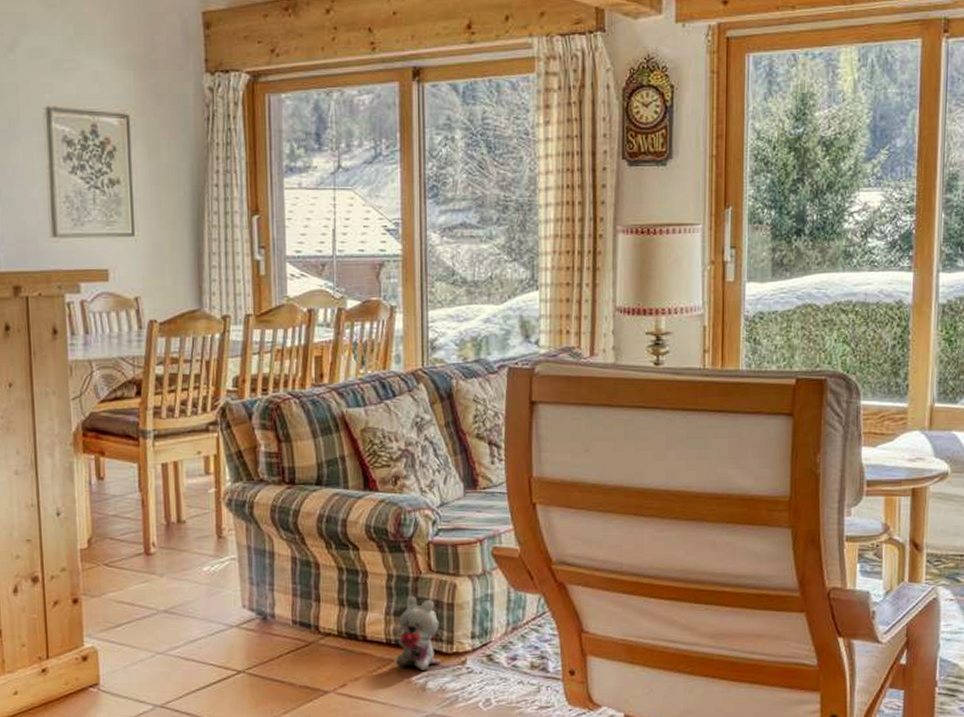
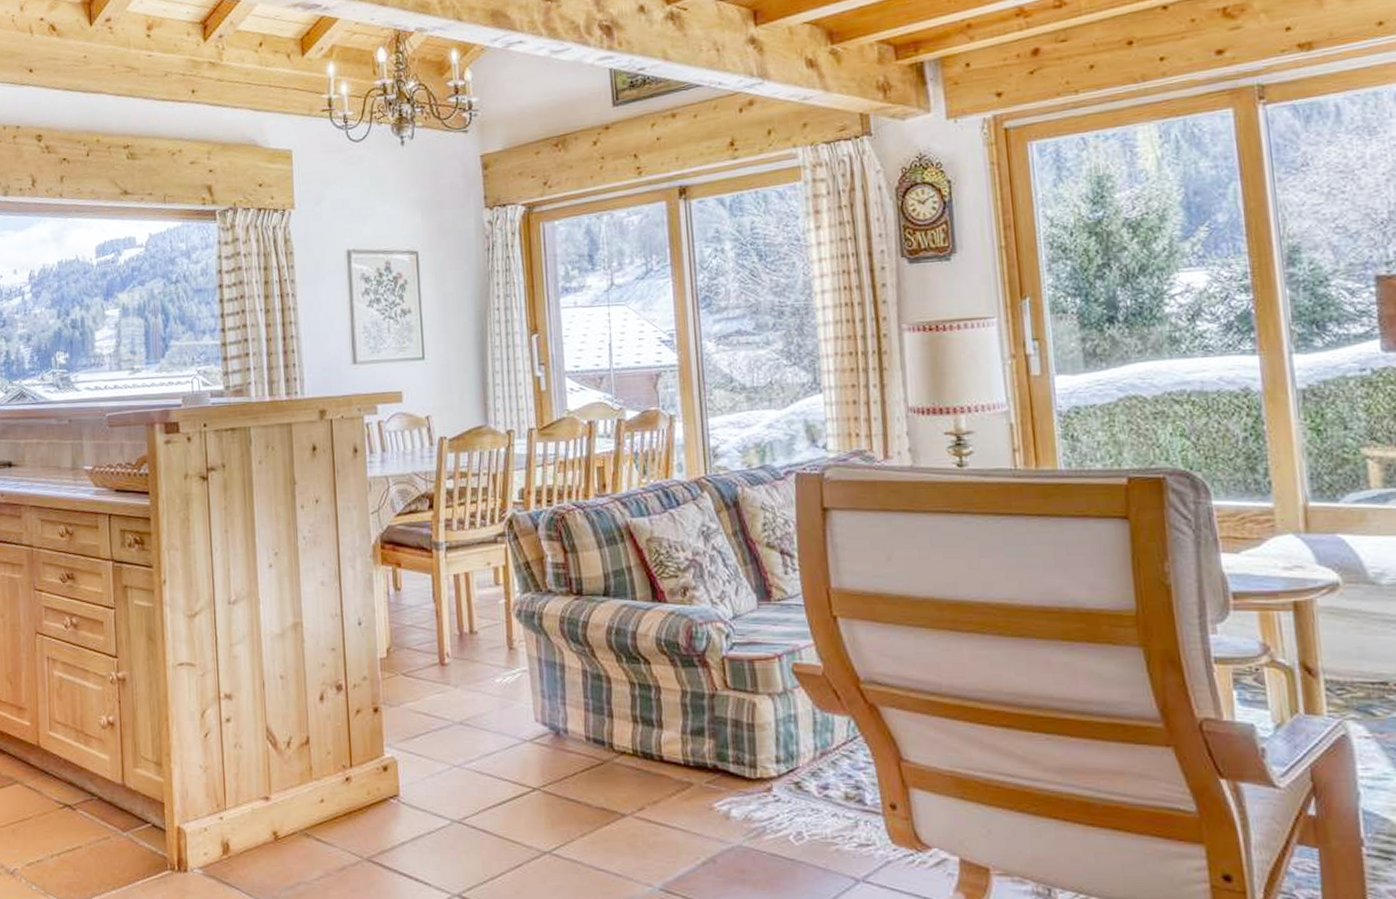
plush toy: present [395,596,441,671] -> none [694,714,744,796]

